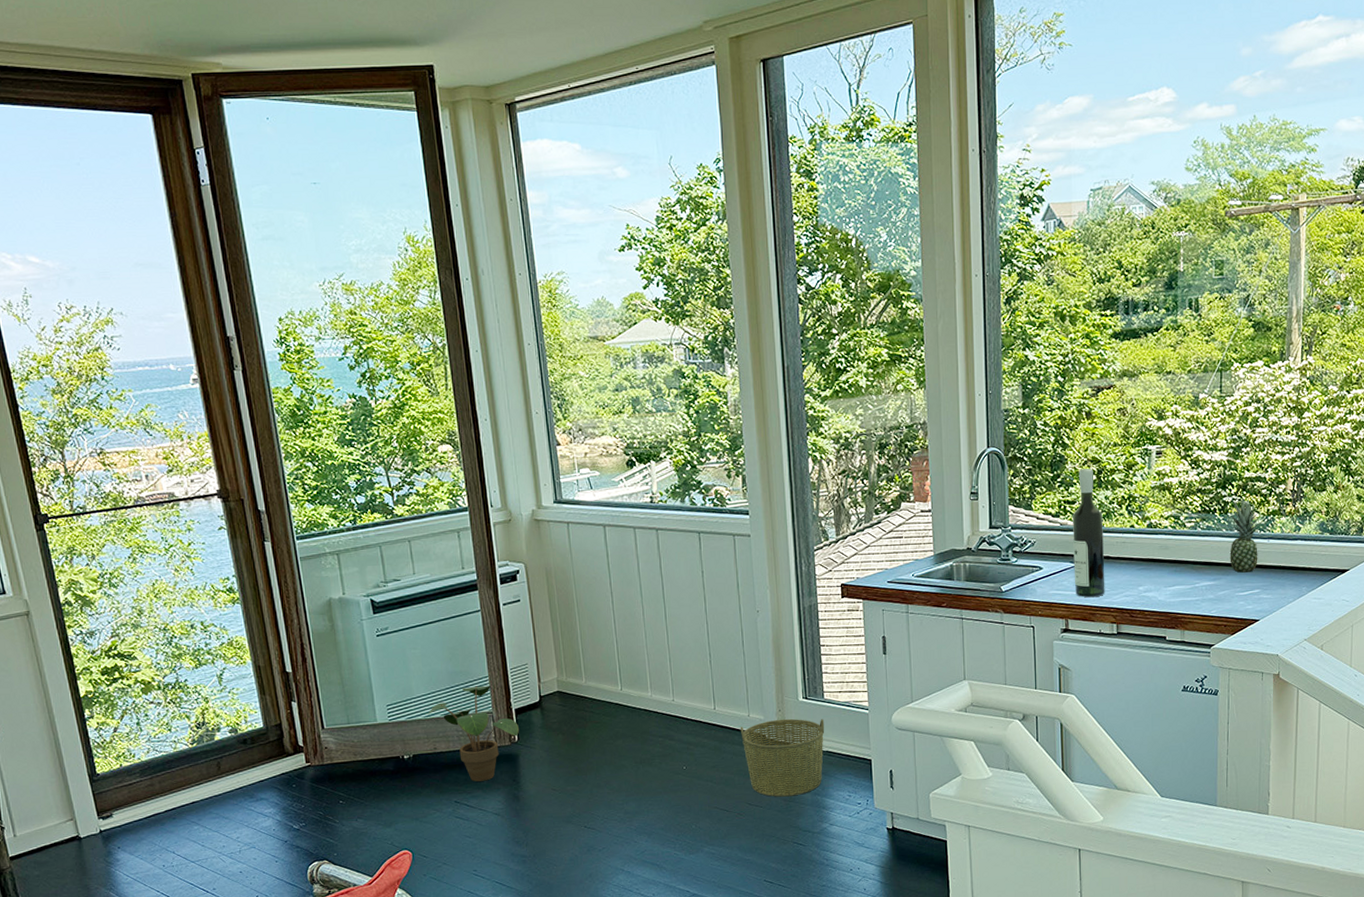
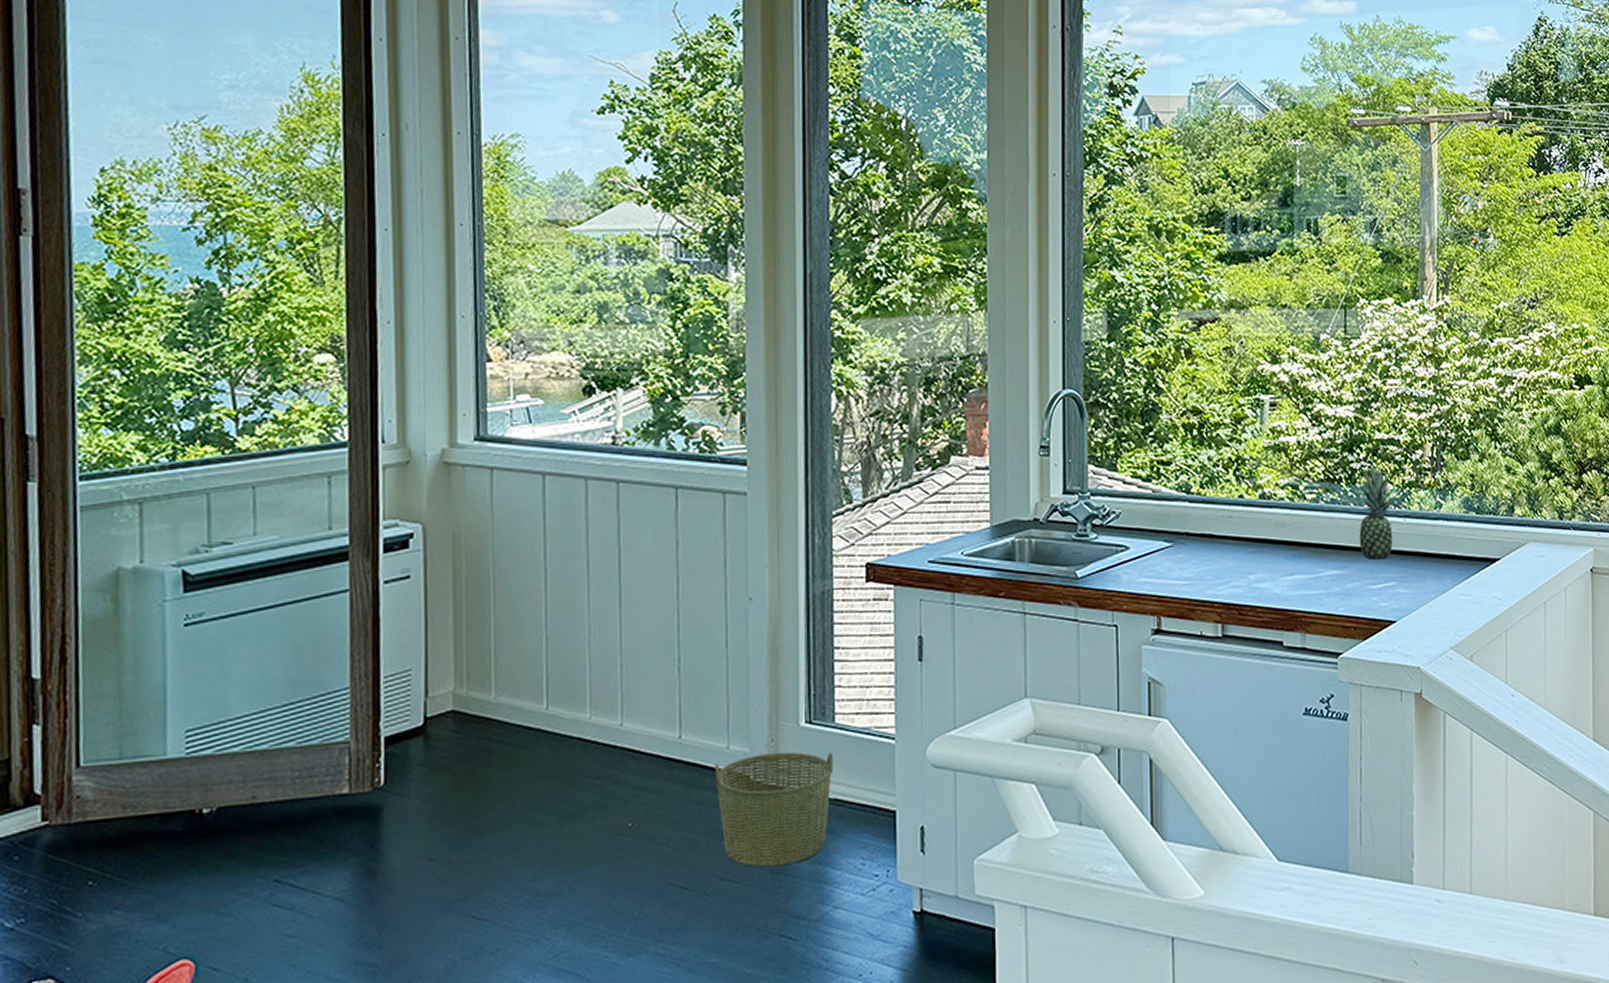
potted plant: present [427,685,520,782] -> none [246,701,389,849]
bottle: present [1073,468,1105,598] -> none [1168,421,1208,588]

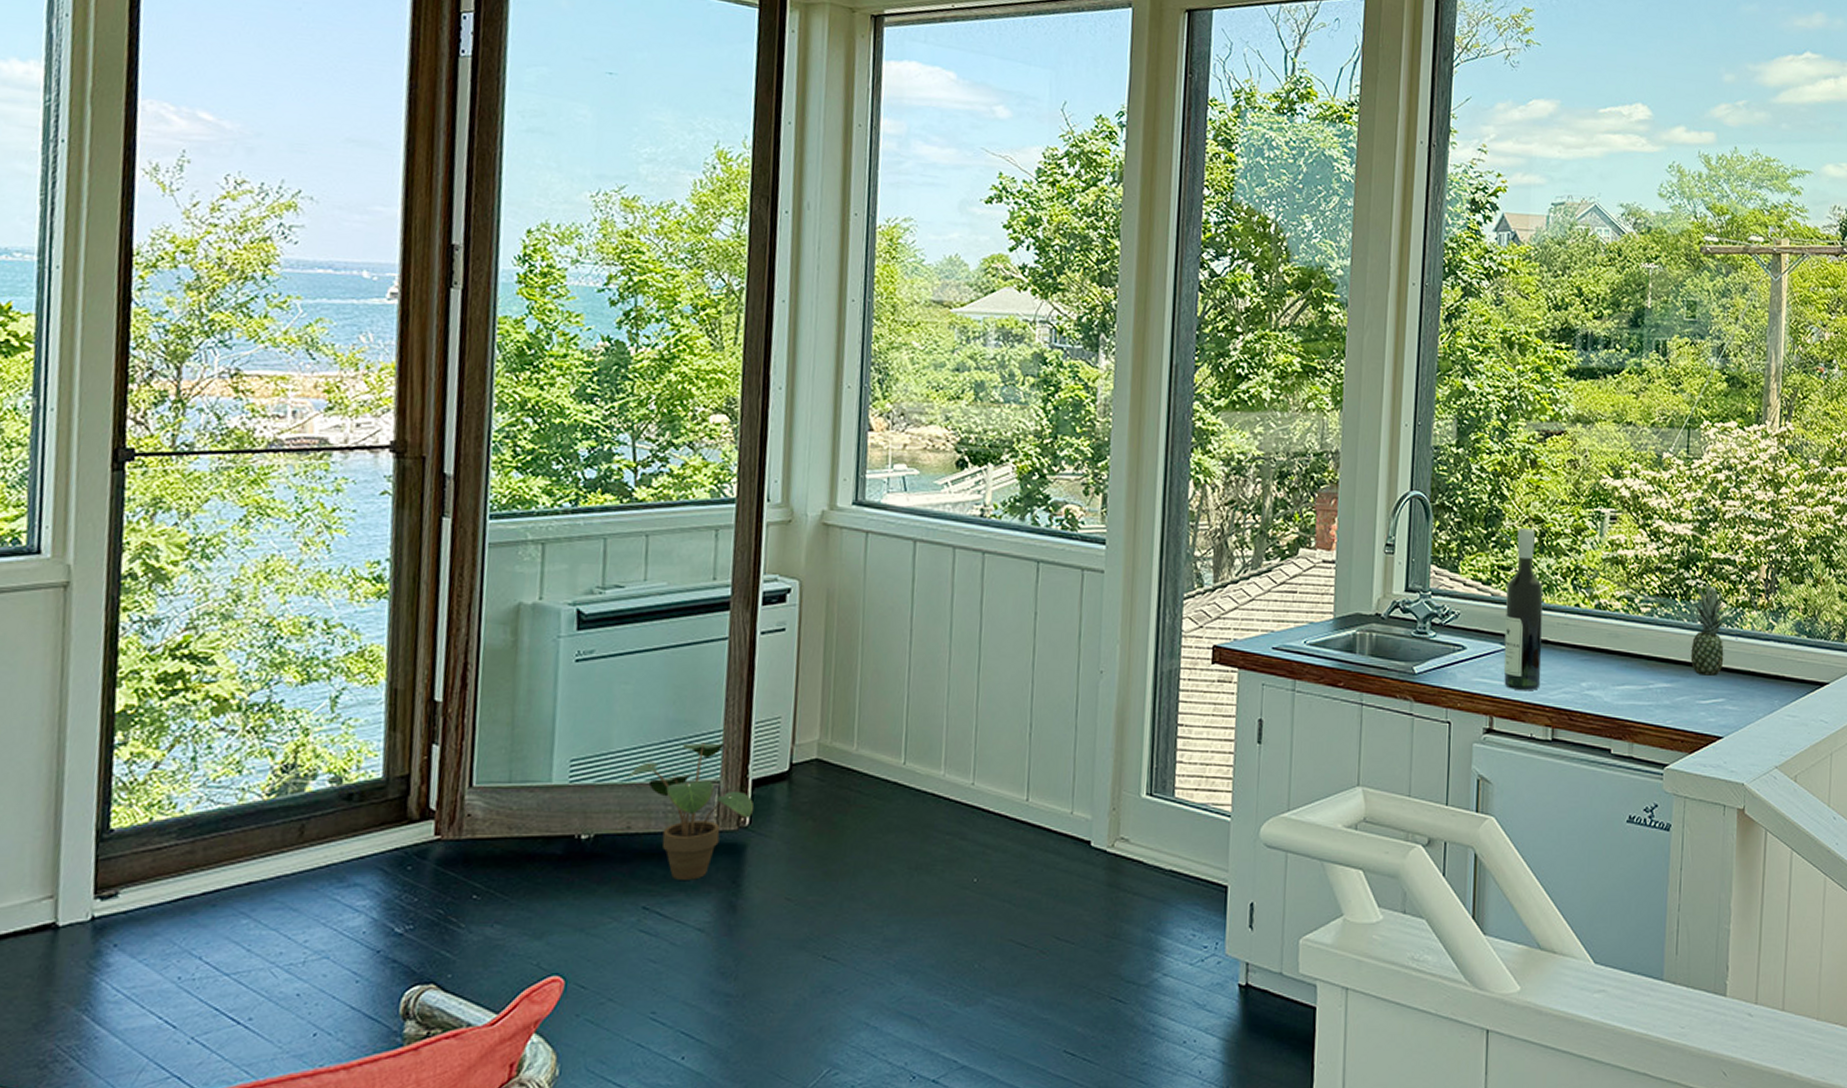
potted plant: none [246,701,389,849] -> present [625,742,755,880]
basket: present [714,751,834,868] -> none [1057,821,1172,931]
bottle: none [1168,421,1208,588] -> present [1503,528,1543,691]

